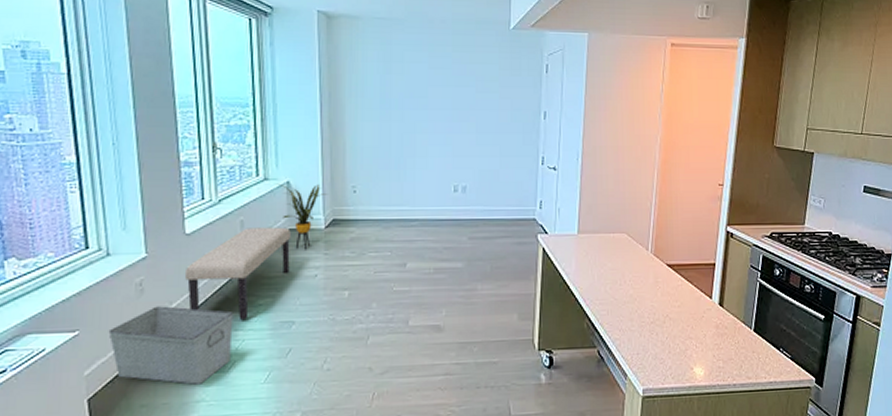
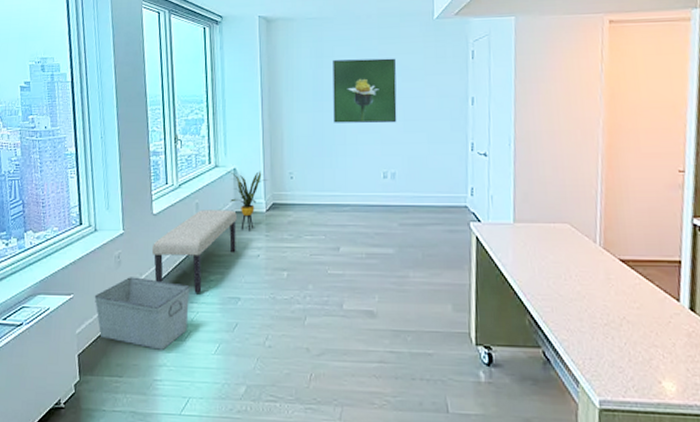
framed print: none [402,66,470,136] -> present [333,58,397,124]

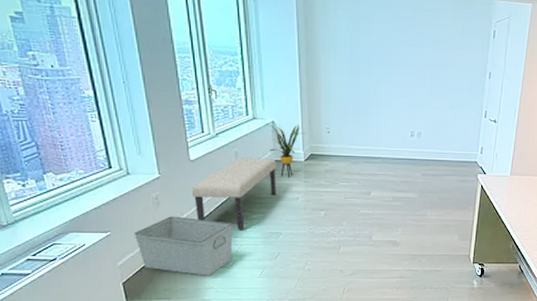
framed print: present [333,58,397,124] -> none [368,26,427,90]

